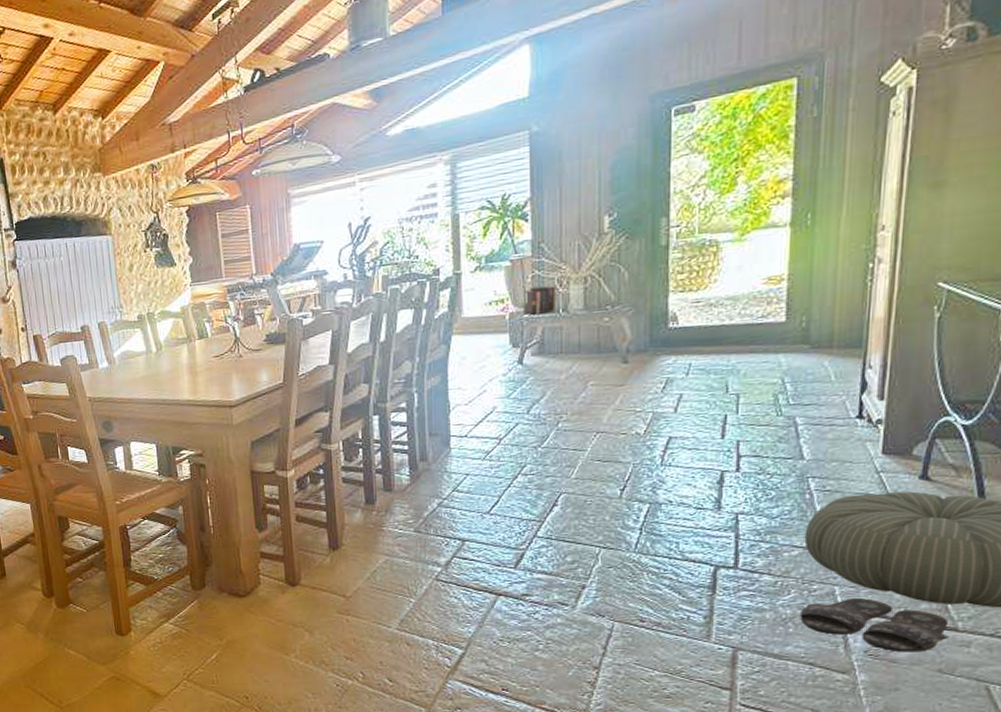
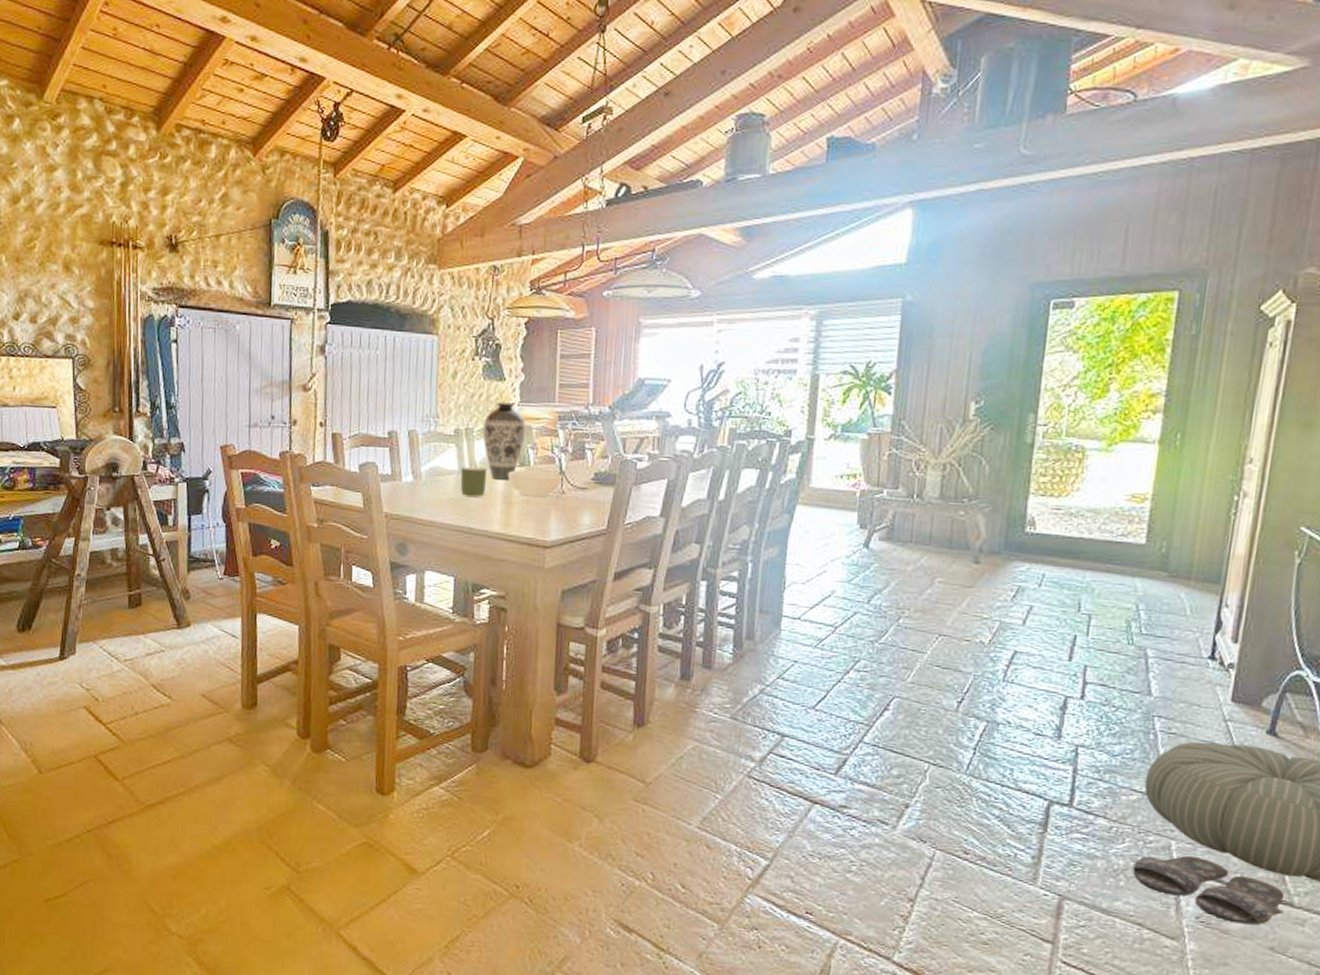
mug: none [148,344,172,374] -> present [460,466,486,498]
decorative vase: none [162,284,201,354] -> present [482,402,527,480]
bowl: none [189,339,239,365] -> present [507,470,563,498]
books: present [523,285,557,315] -> none [875,465,914,497]

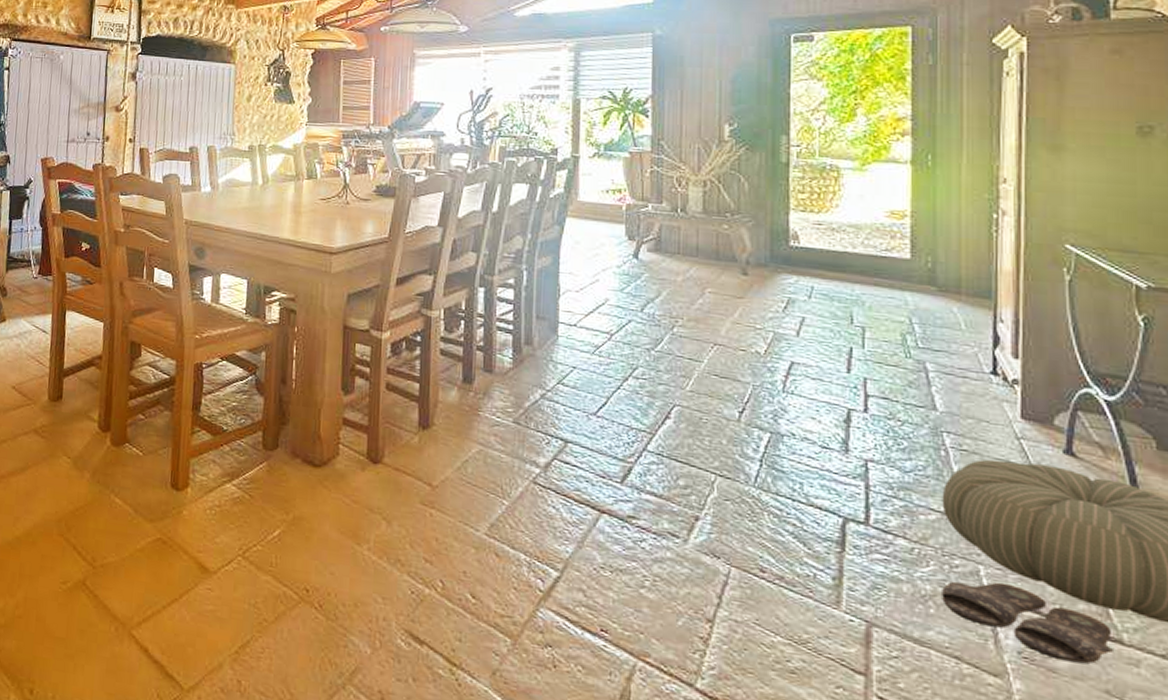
mug: present [460,466,486,498] -> none [253,178,277,207]
decorative vase: present [482,402,527,480] -> none [274,122,314,192]
bowl: present [507,470,563,498] -> none [296,182,348,208]

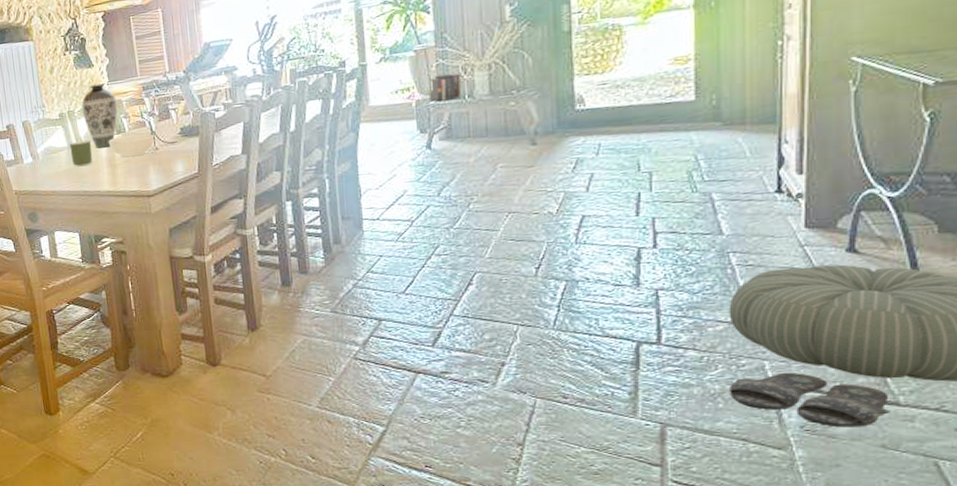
mug: none [253,178,277,207] -> present [69,140,92,167]
decorative vase: none [274,122,314,192] -> present [81,83,118,149]
bowl: none [296,182,348,208] -> present [108,133,155,158]
books: none [640,181,676,211] -> present [428,72,462,102]

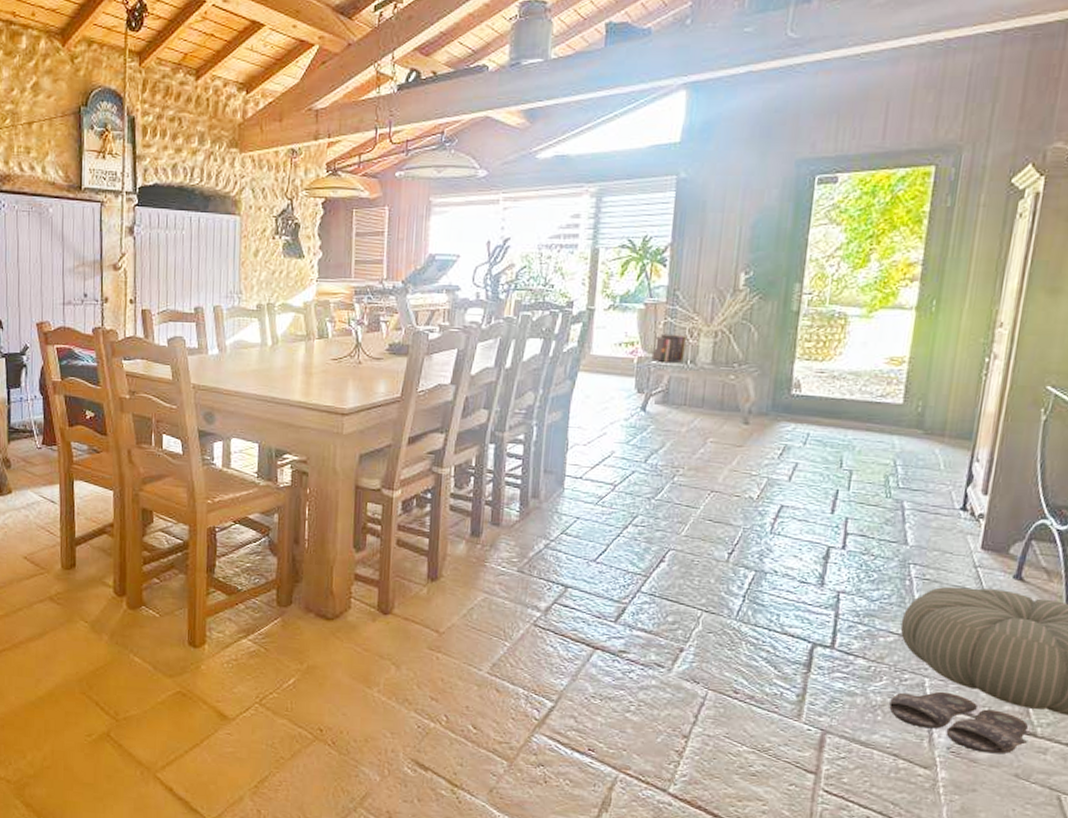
mug: present [69,140,92,167] -> none [263,339,287,369]
decorative vase: present [81,83,118,149] -> none [283,278,325,352]
bowl: present [108,133,155,158] -> none [307,342,360,368]

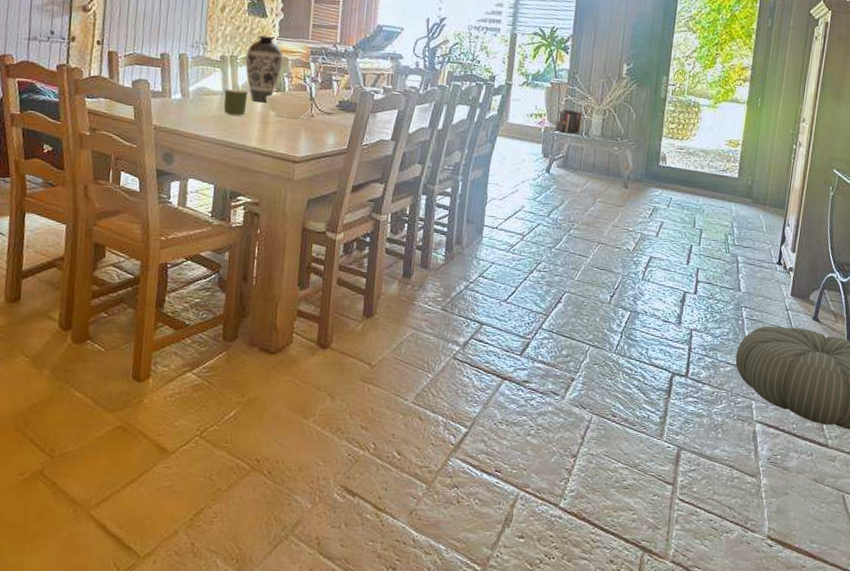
mug: none [263,339,287,369] -> present [223,88,247,117]
decorative vase: none [283,278,325,352] -> present [245,35,284,103]
bowl: none [307,342,360,368] -> present [265,94,313,119]
slippers: present [889,691,1028,754] -> none [727,412,823,463]

